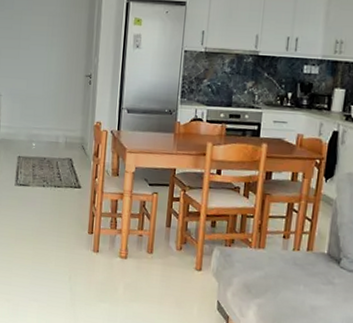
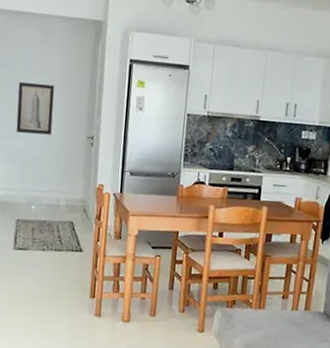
wall art: none [17,23,54,74] -> present [16,81,55,135]

